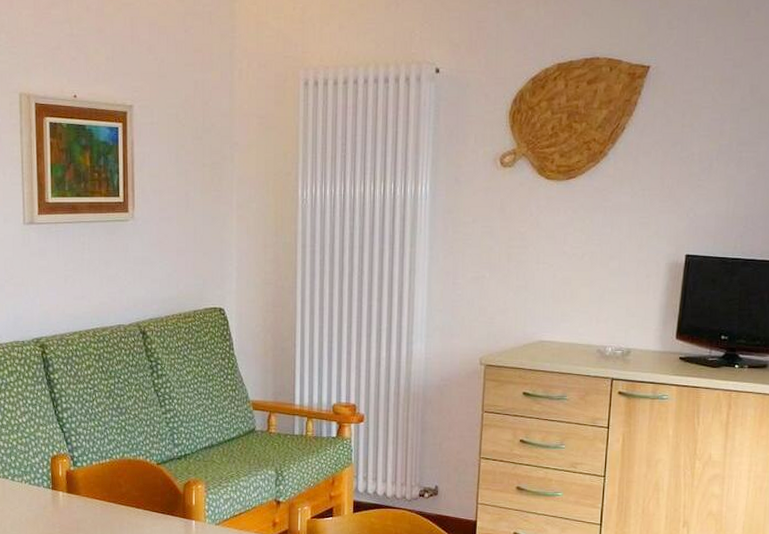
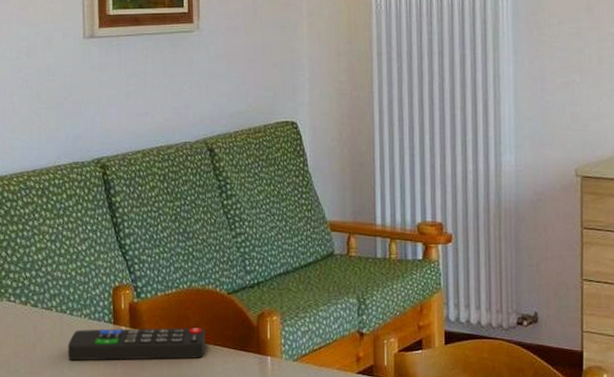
remote control: none [9,493,136,522] -> present [67,328,206,360]

